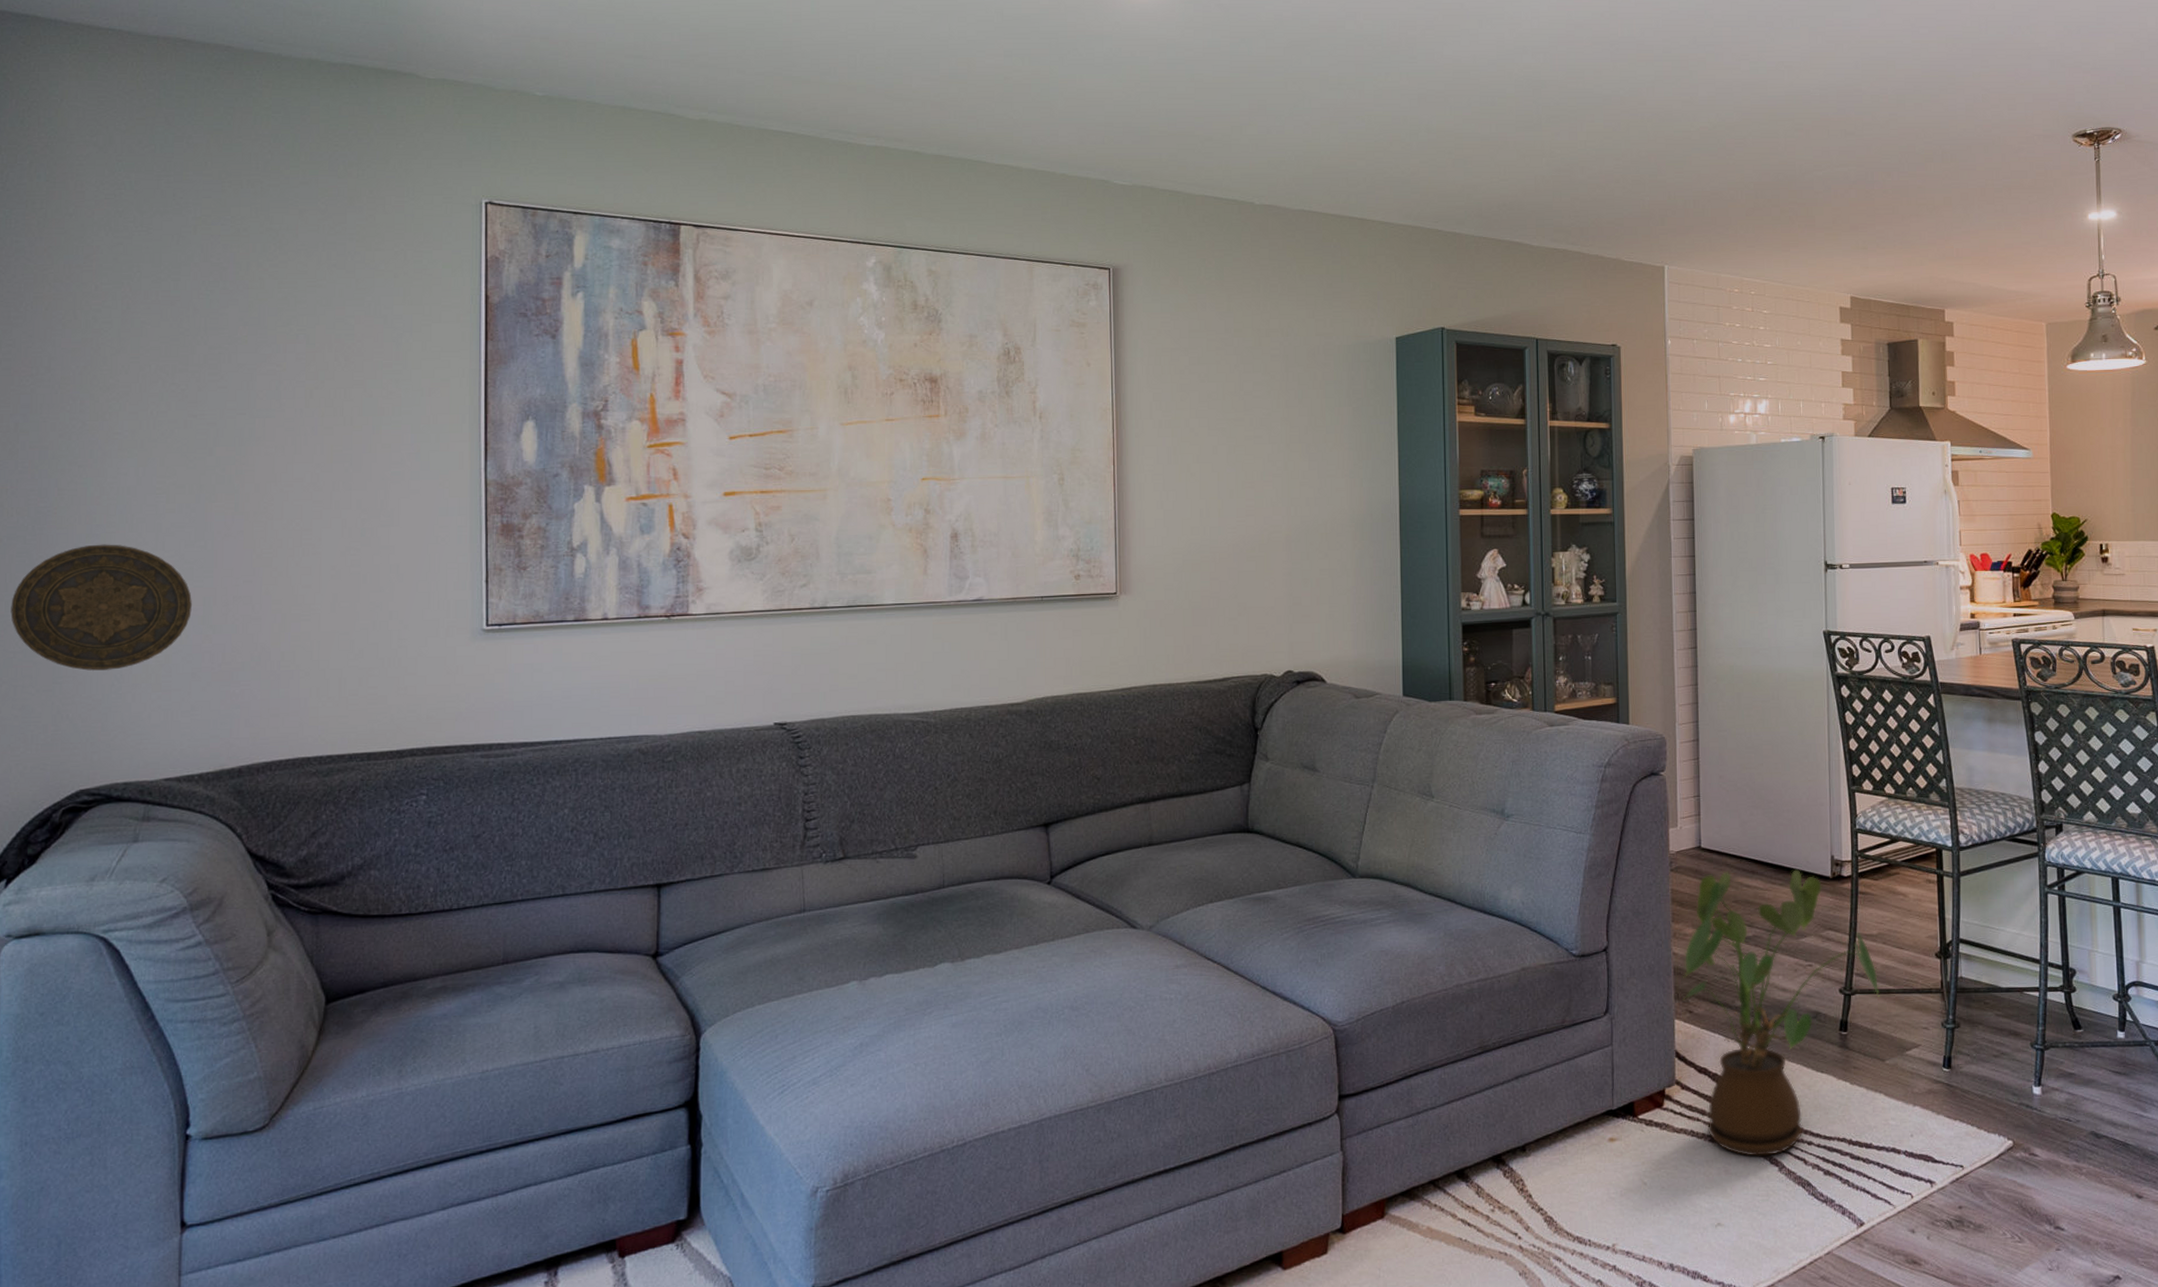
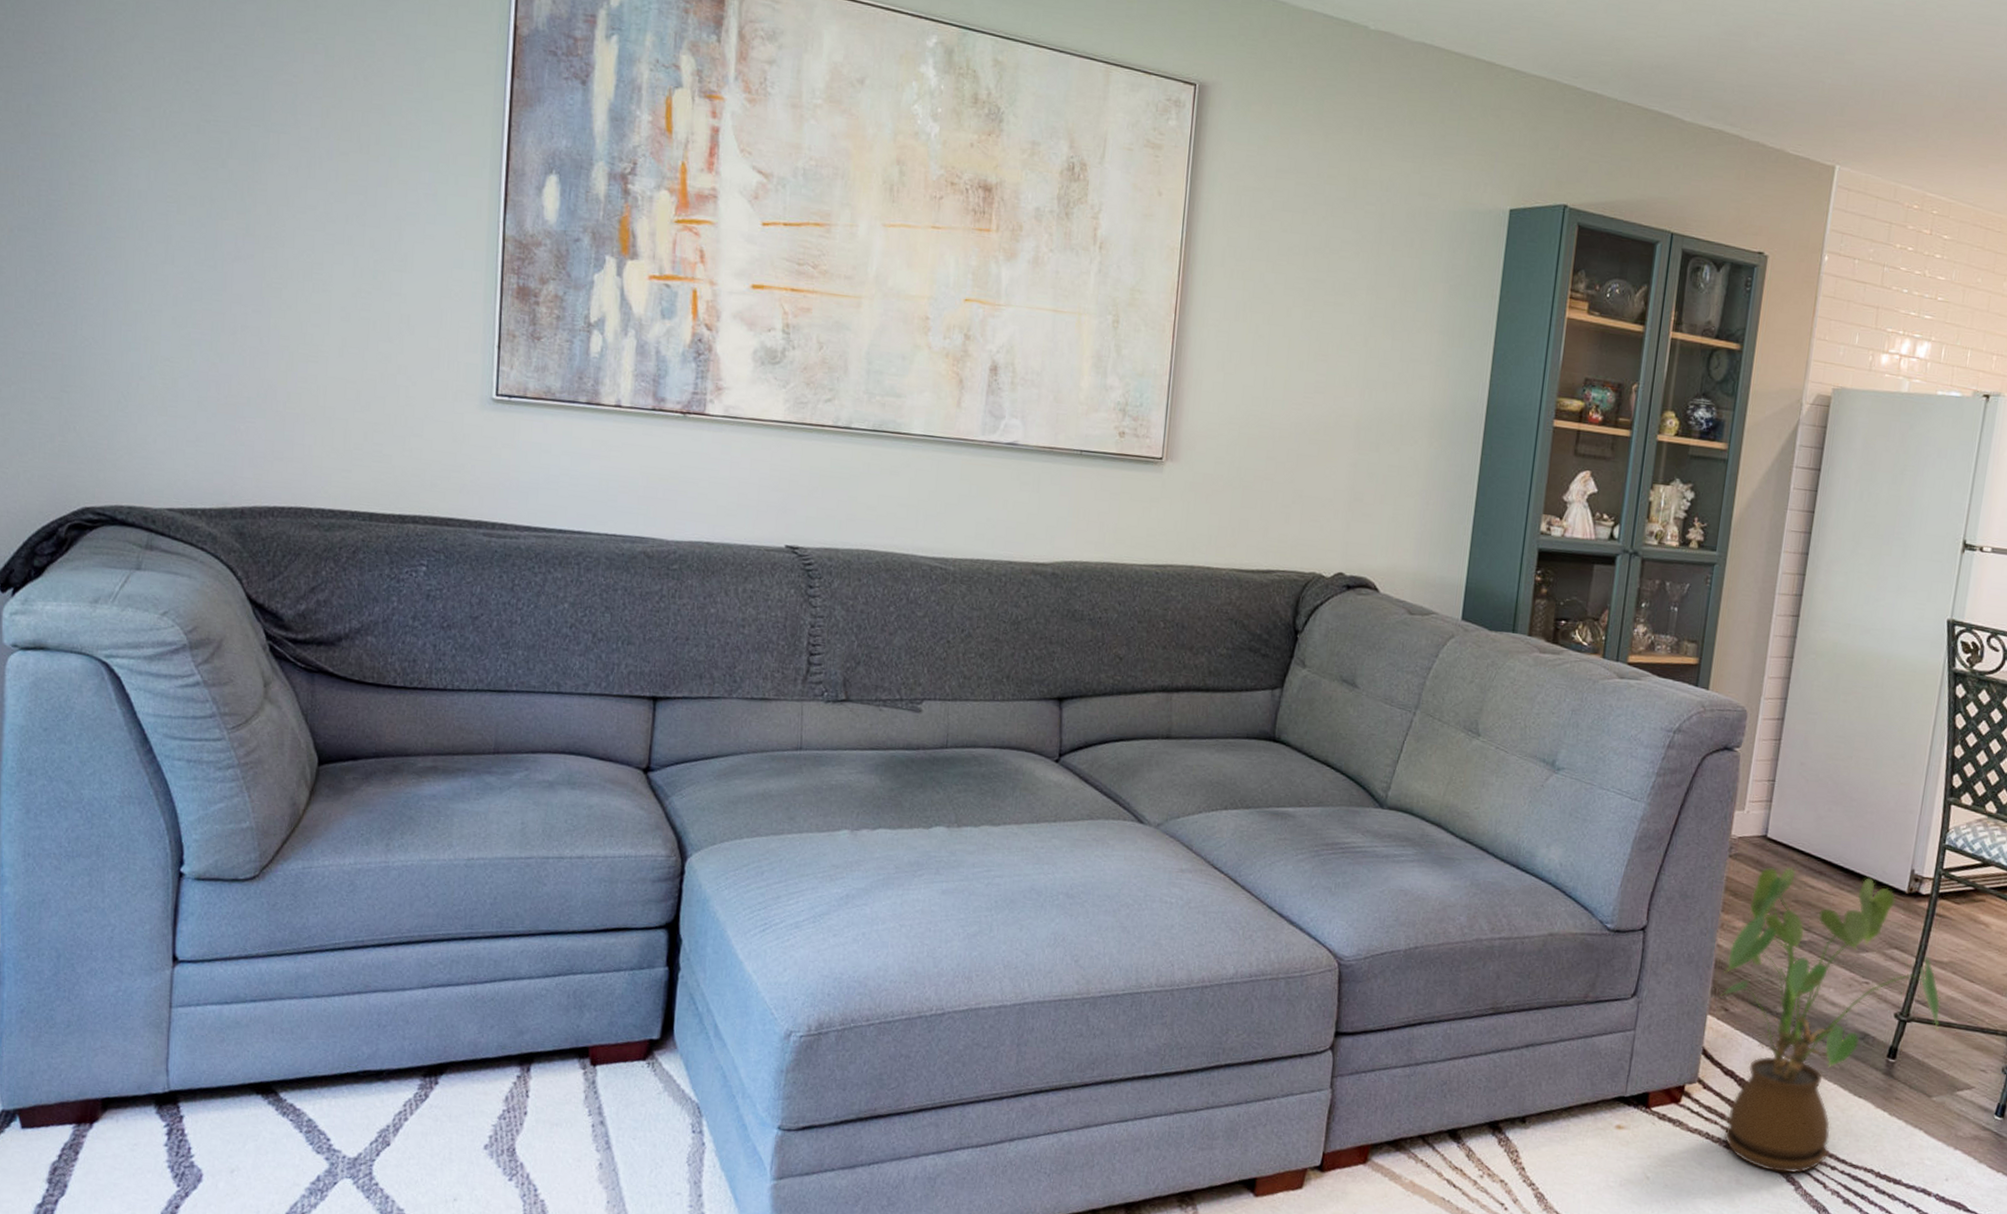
decorative plate: present [10,544,192,671] -> none [20,248,200,386]

